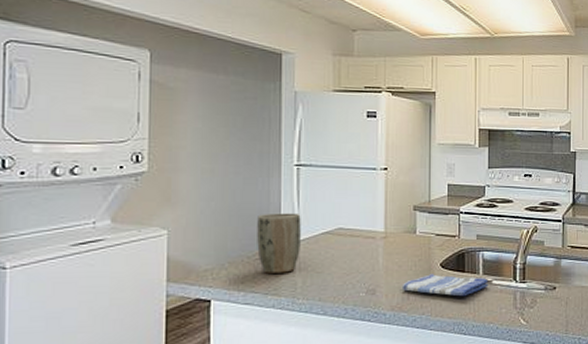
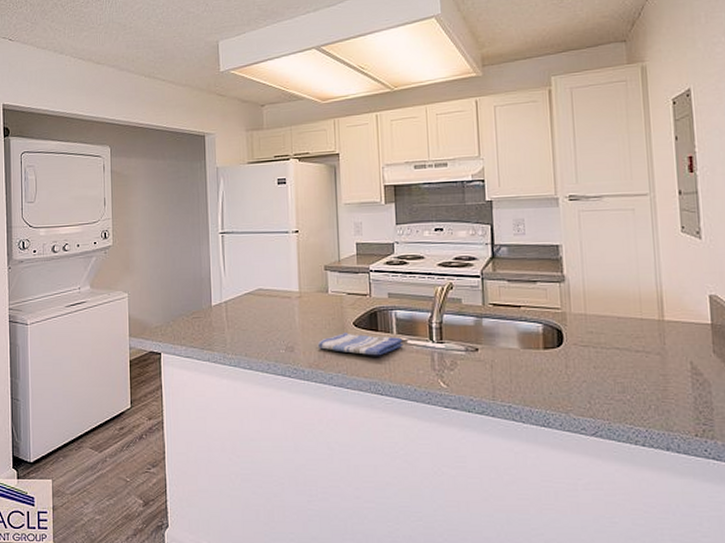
plant pot: present [257,213,301,273] -> none [193,276,228,330]

